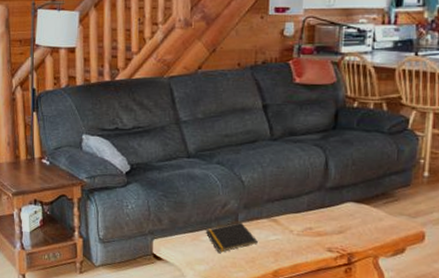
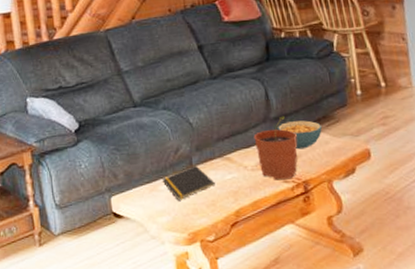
plant pot: none [305,187,350,249] -> present [253,115,298,180]
cereal bowl: none [332,193,378,223] -> present [278,120,322,150]

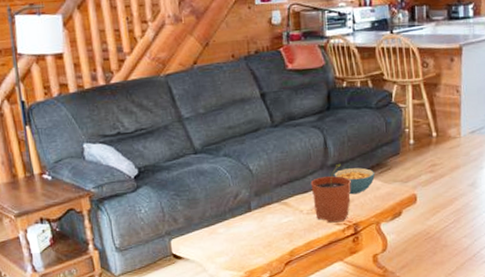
notepad: present [161,165,215,201] -> none [221,209,272,242]

